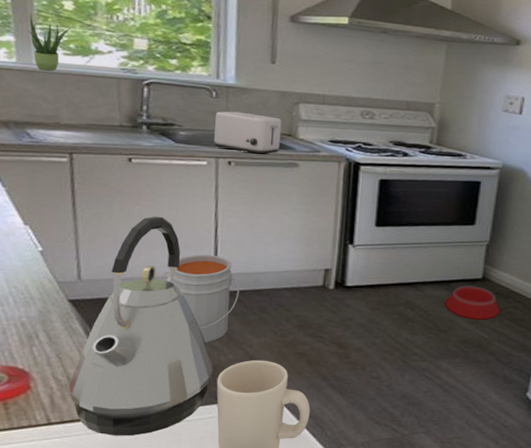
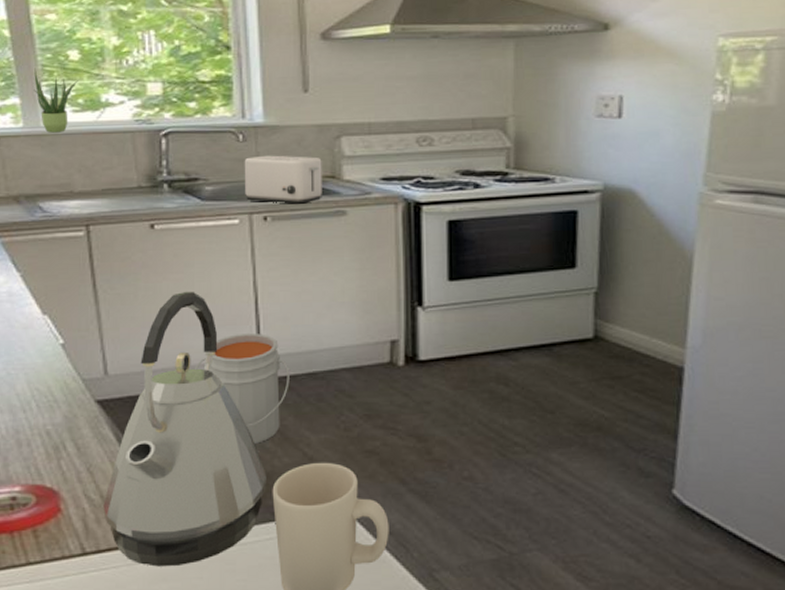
pet bowl: present [444,285,501,321] -> none [547,348,624,394]

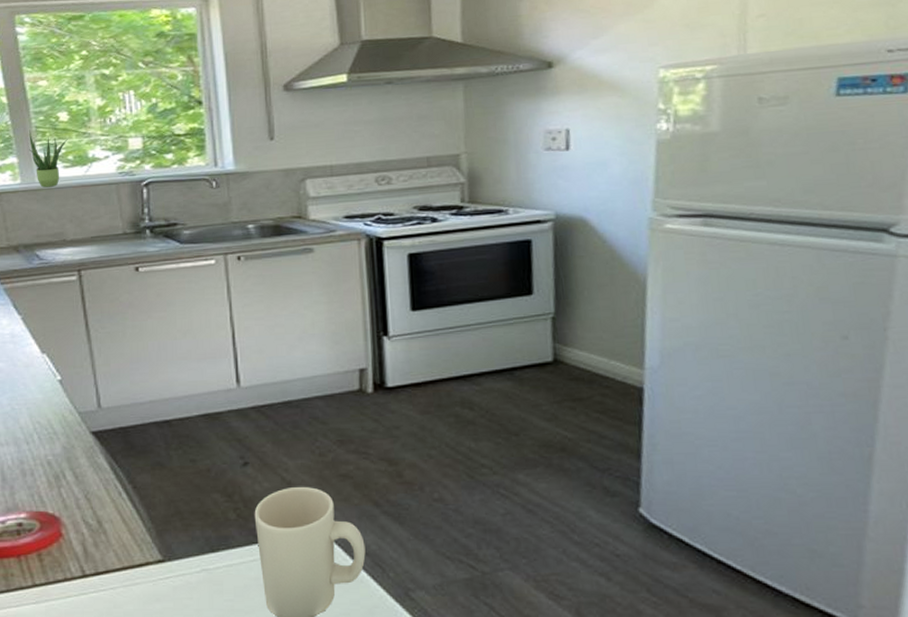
kettle: present [103,291,266,567] -> none [100,327,249,588]
bucket: present [195,334,290,445] -> none [180,366,267,471]
toaster: present [244,155,322,205] -> none [218,199,290,245]

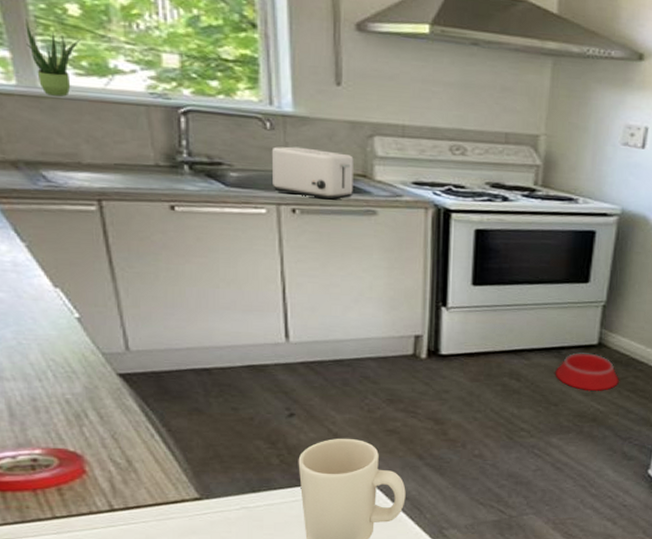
toaster: none [218,199,290,245] -> present [271,146,354,201]
pet bowl: none [510,371,586,416] -> present [555,352,620,392]

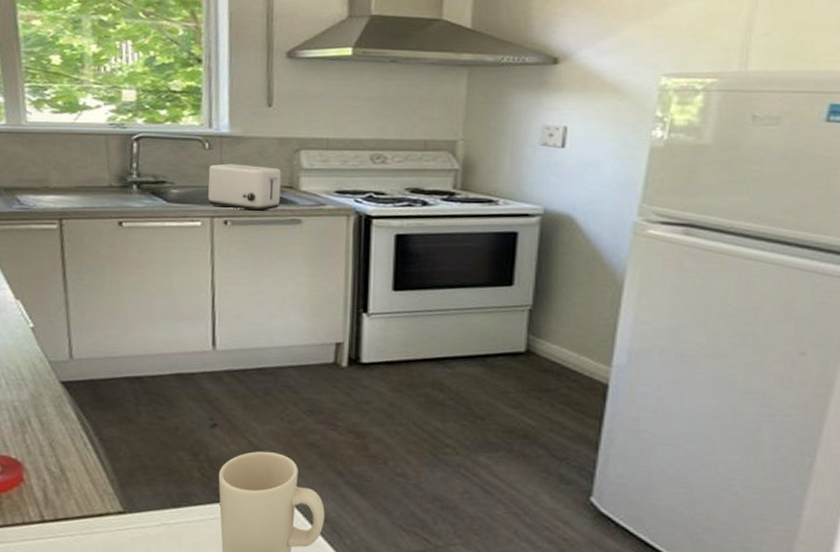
potted plant: present [25,18,82,97] -> none [17,69,60,132]
pet bowl: present [555,352,620,392] -> none [480,361,552,405]

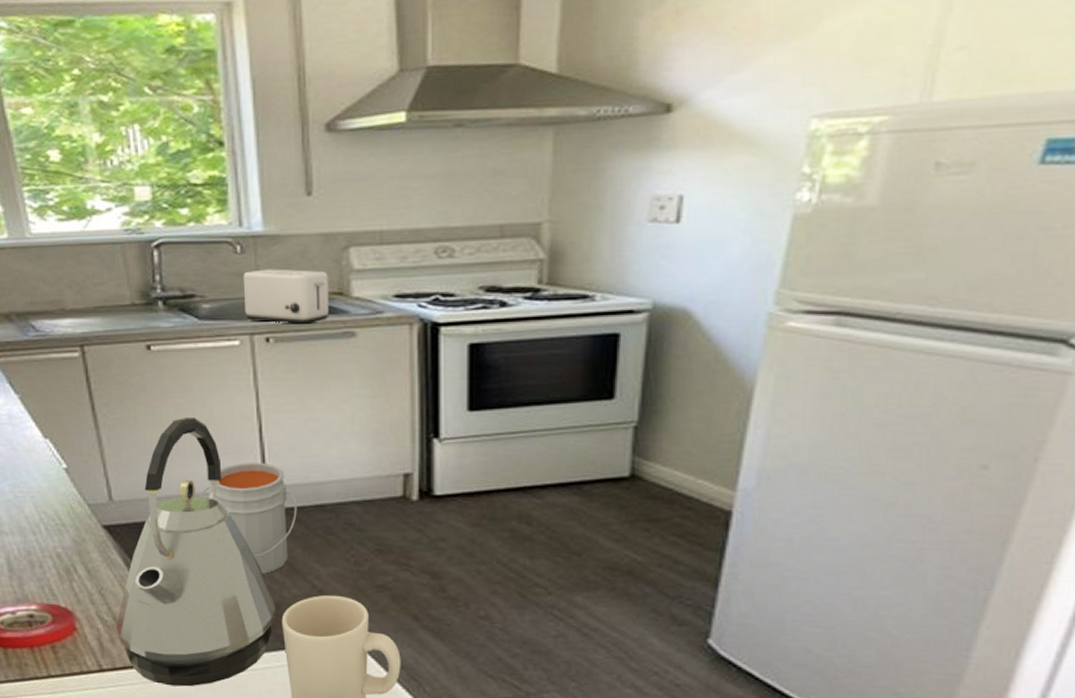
kettle: none [62,285,214,538] -> present [116,417,276,687]
bucket: none [153,328,240,432] -> present [200,463,297,575]

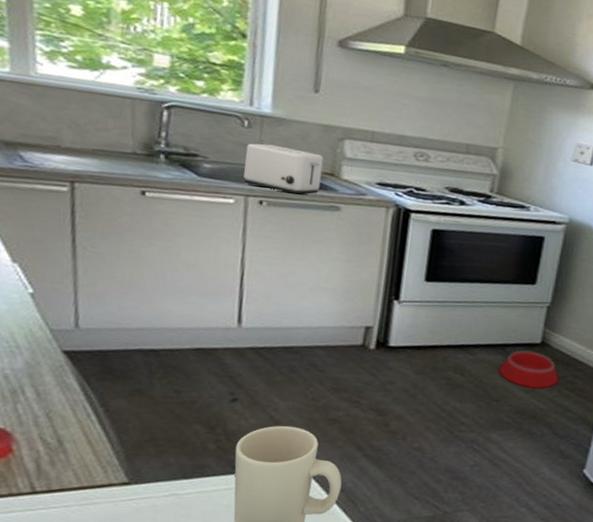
kettle: present [116,417,276,687] -> none [59,258,232,509]
bucket: present [200,463,297,575] -> none [172,304,266,406]
pet bowl: none [575,488,662,537] -> present [498,350,560,389]

